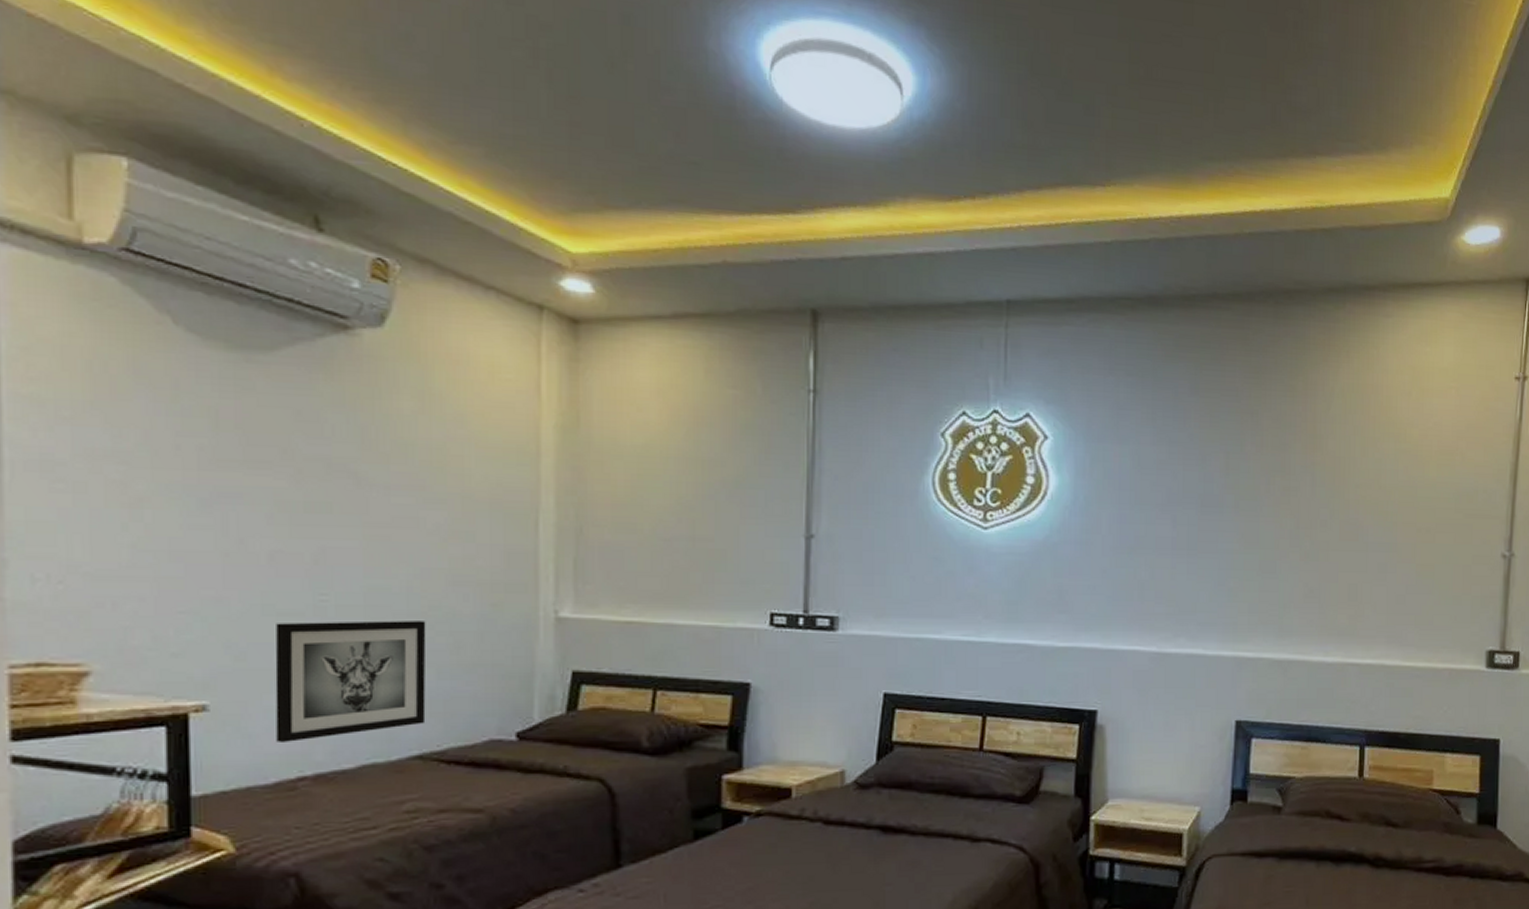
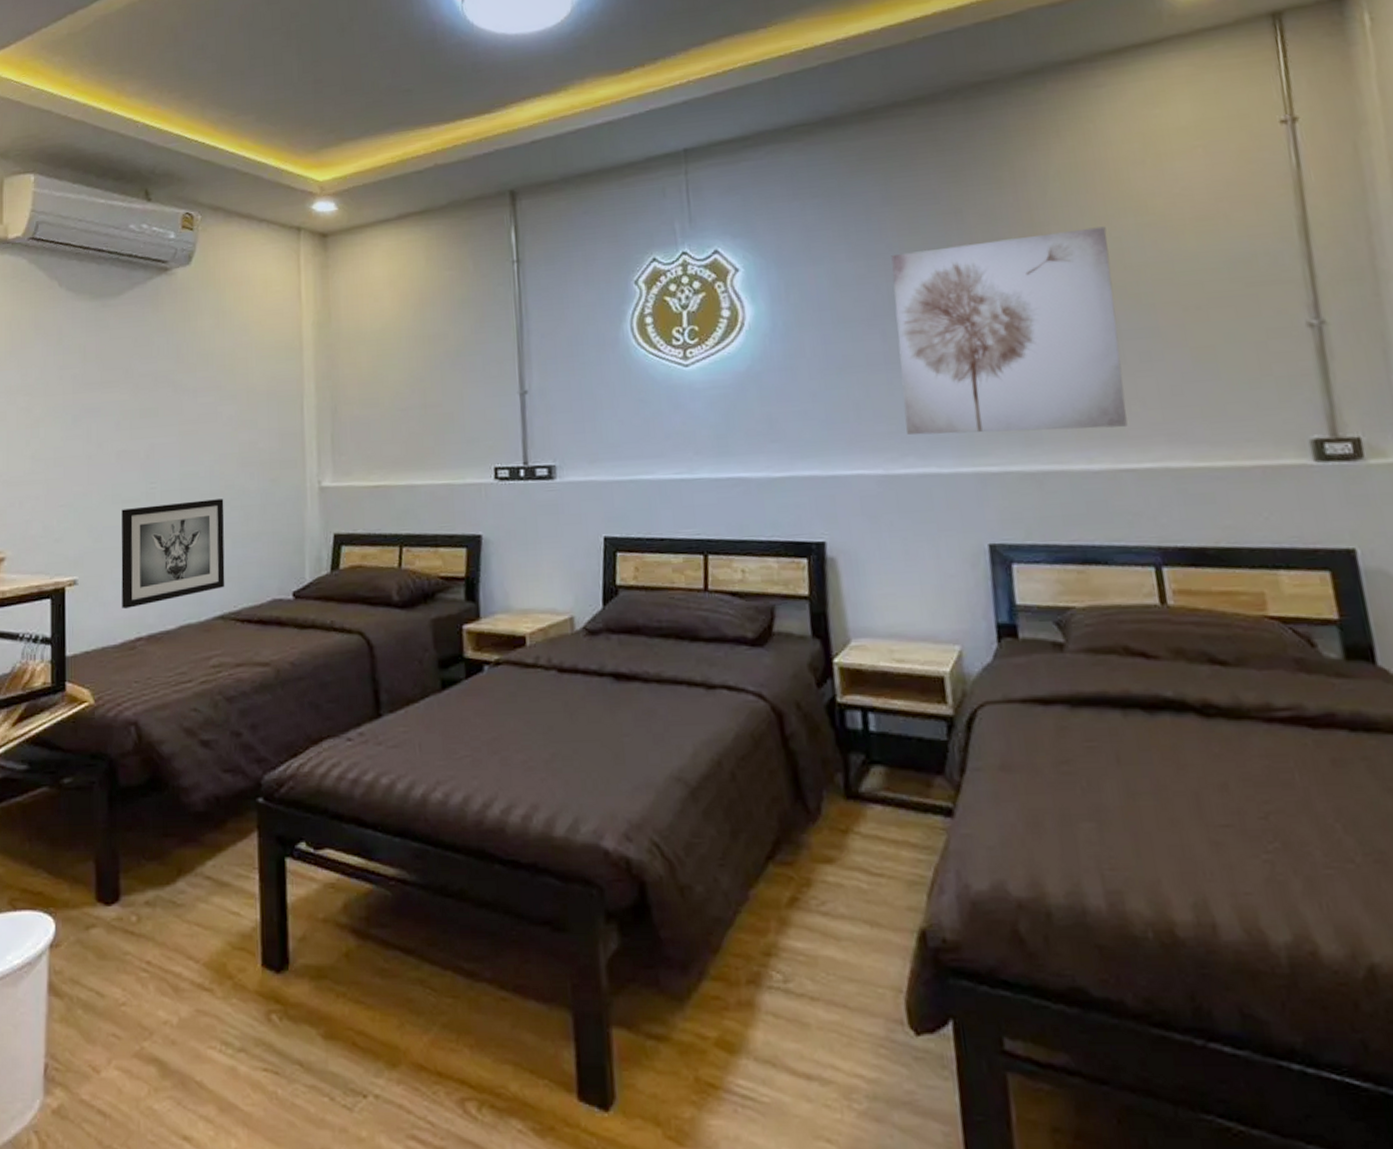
wall art: none [1182,444,1371,626] -> present [891,226,1128,435]

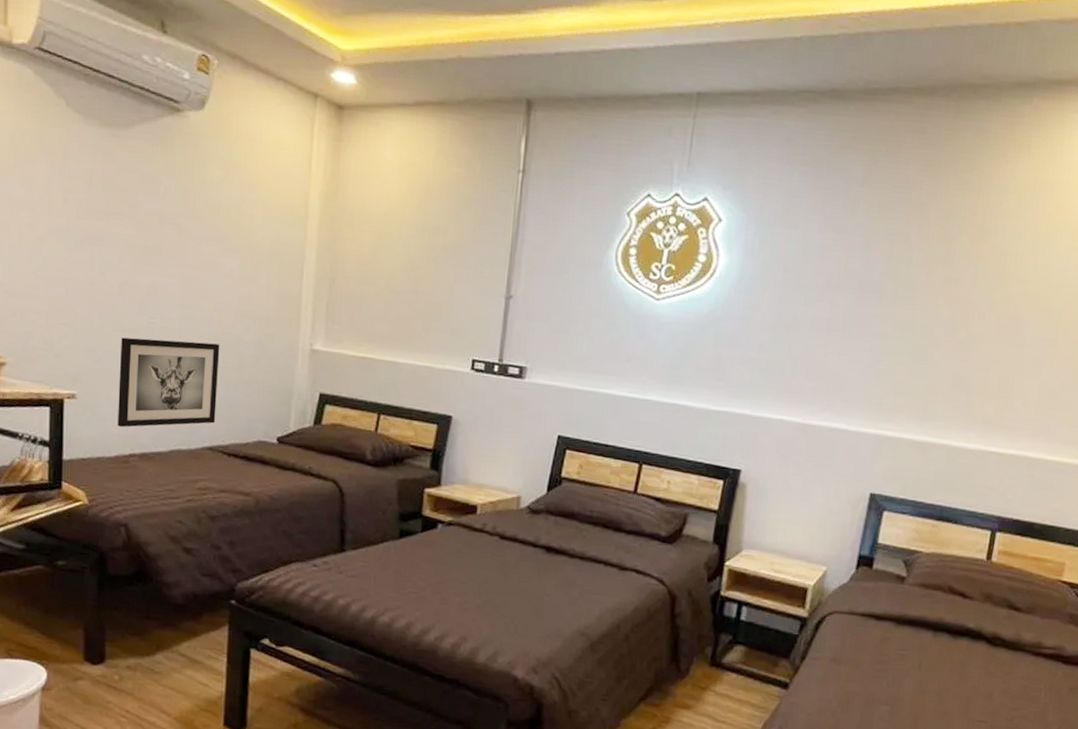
wall art: present [891,226,1128,435] -> none [830,233,1042,417]

